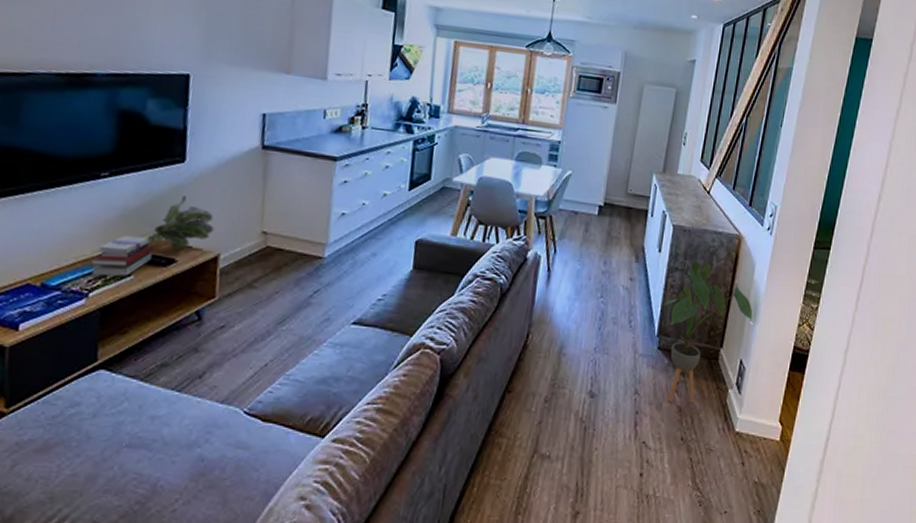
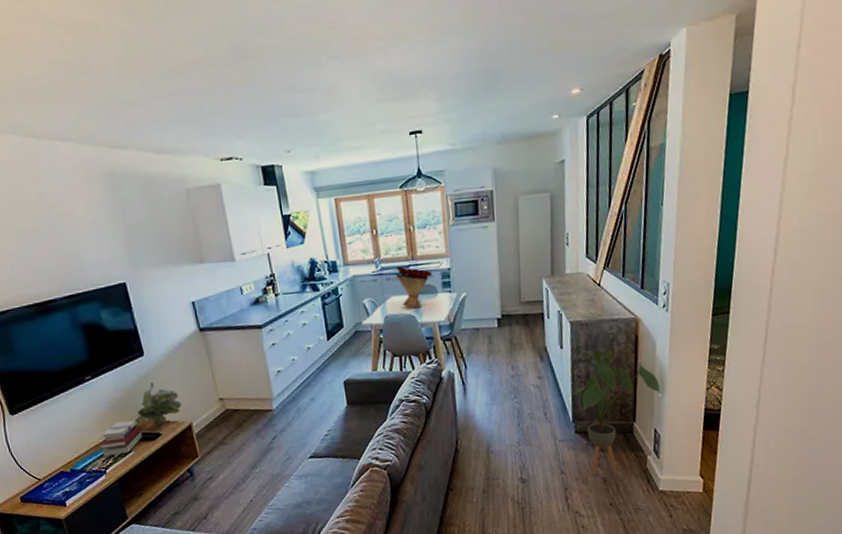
flower bouquet: none [499,126,541,176] -> present [393,266,433,308]

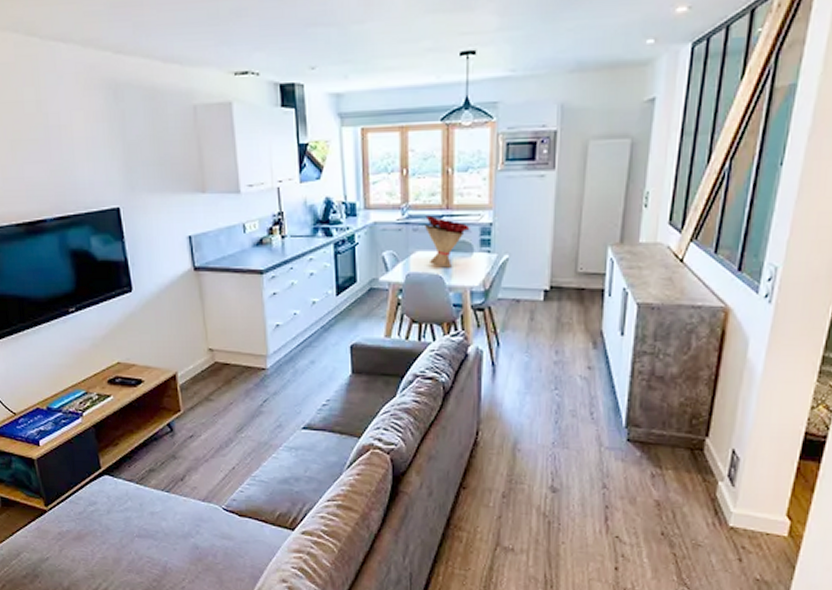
books: present [100,420,142,457] -> none [78,362,124,399]
decorative plant: present [134,382,183,427] -> none [116,322,169,371]
house plant: present [571,349,661,476] -> none [627,343,748,497]

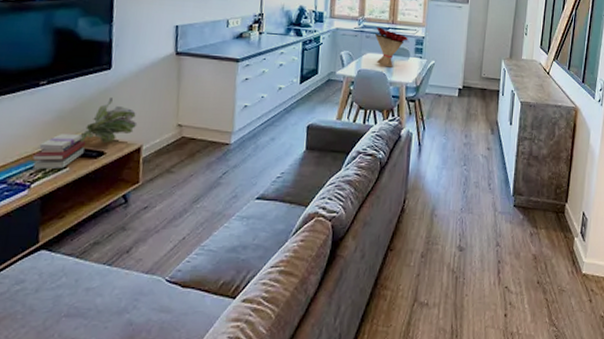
books: none [78,362,124,399] -> present [32,134,87,170]
decorative plant: none [116,322,169,371] -> present [79,98,138,144]

